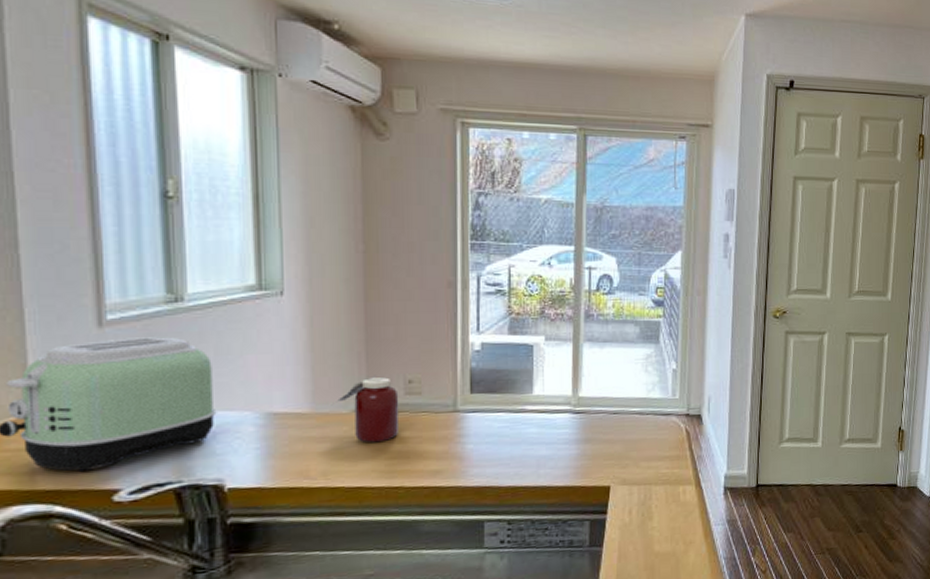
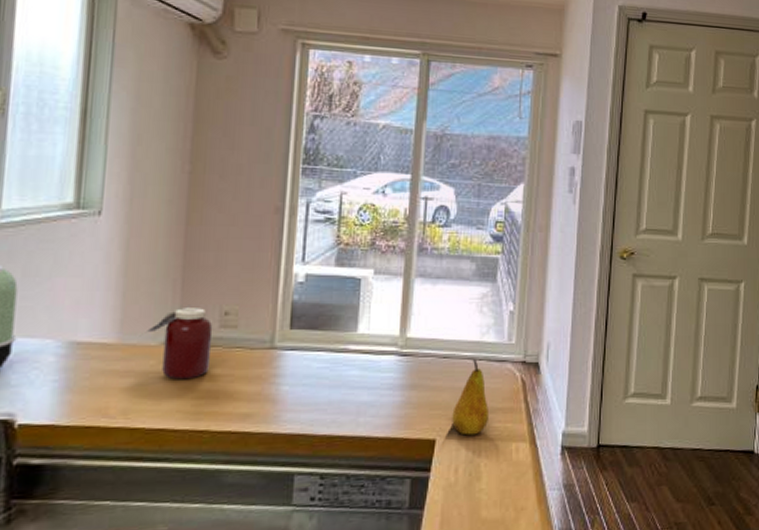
fruit: none [624,414,658,481] -> present [452,359,490,436]

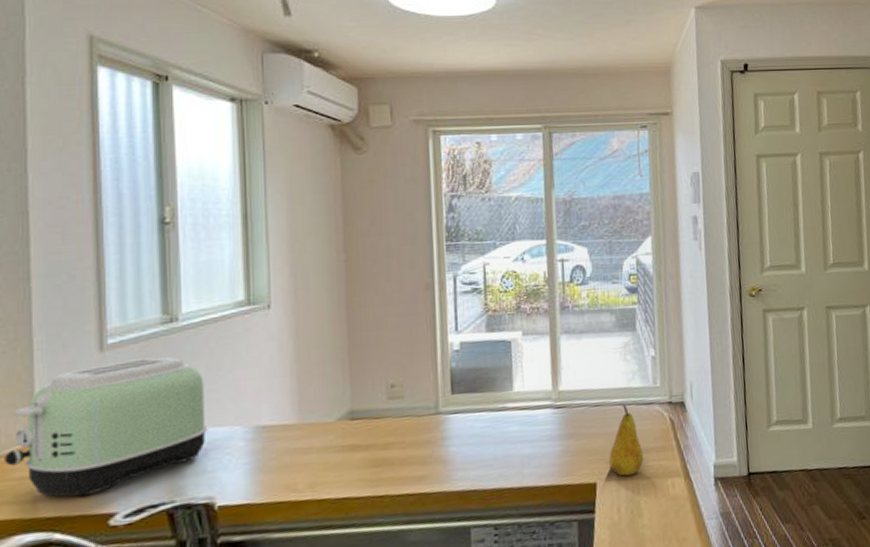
jar: present [145,305,213,380] -> none [321,381,383,452]

